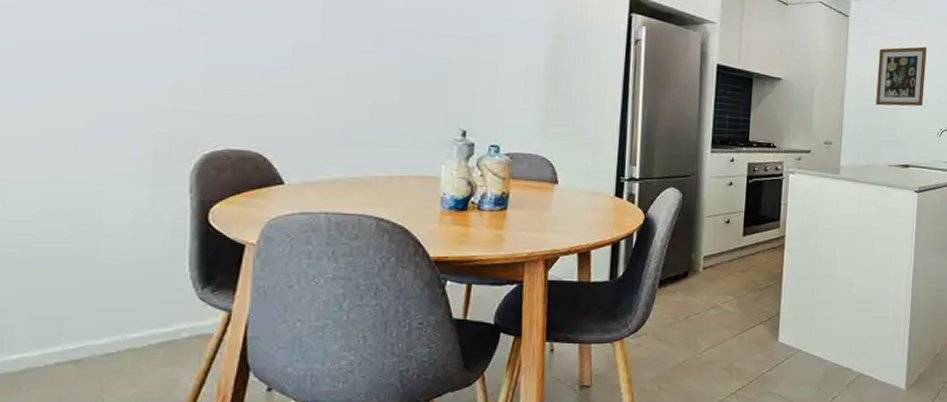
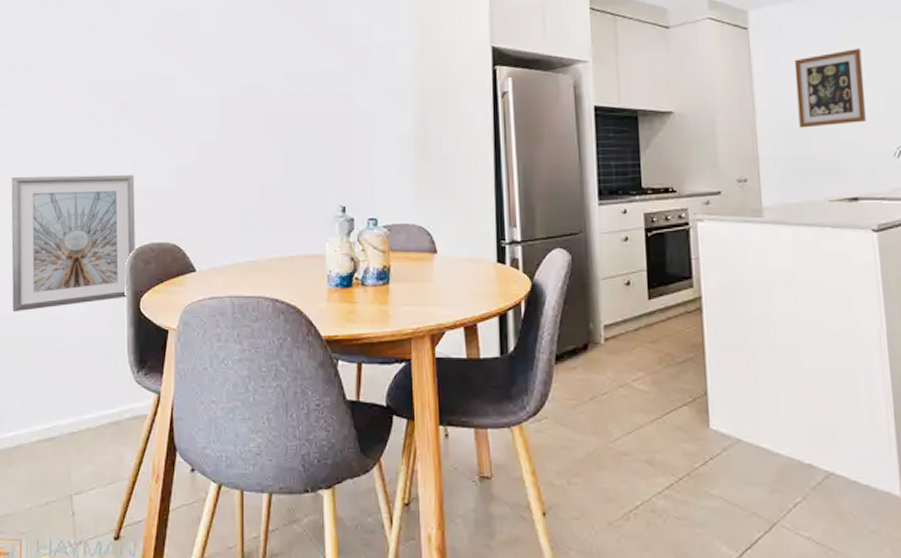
picture frame: none [19,53,207,217] -> present [11,175,136,313]

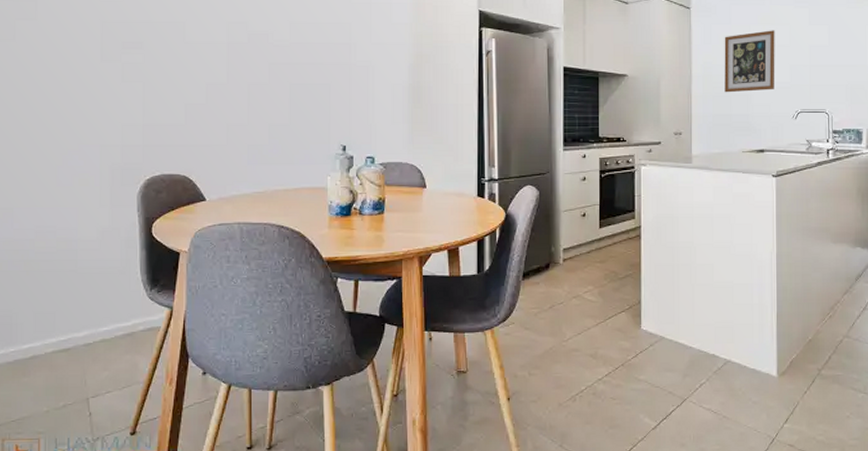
picture frame: present [11,175,136,313] -> none [17,108,146,236]

